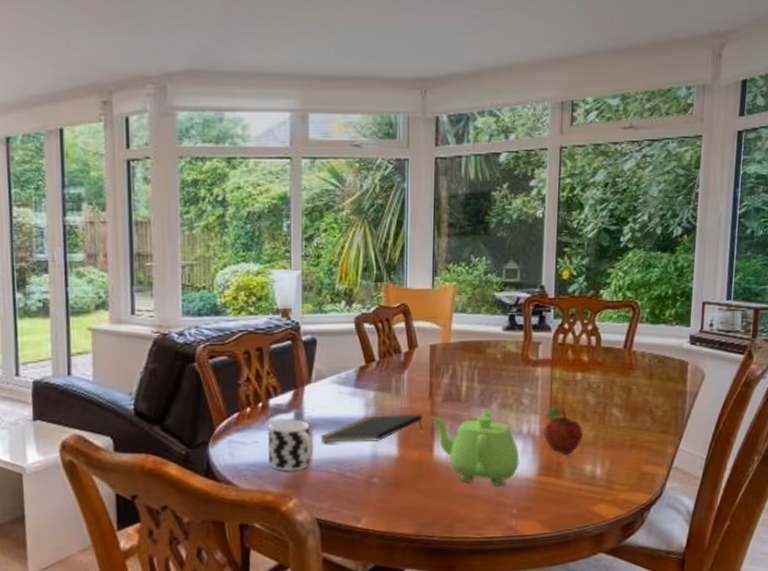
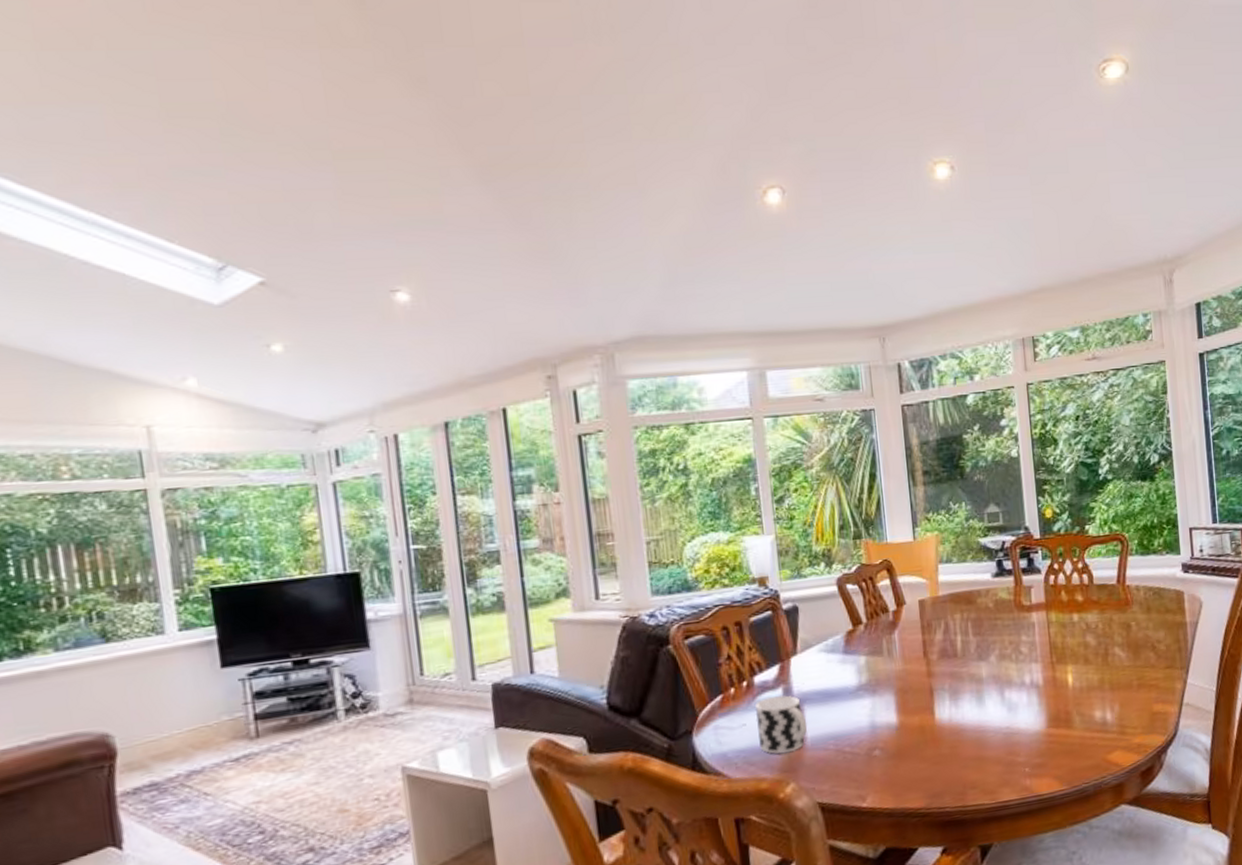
notepad: present [320,414,424,443] -> none [813,675,921,718]
teapot: present [430,408,519,486] -> none [927,661,1026,745]
fruit: present [544,407,583,455] -> none [1047,652,1088,702]

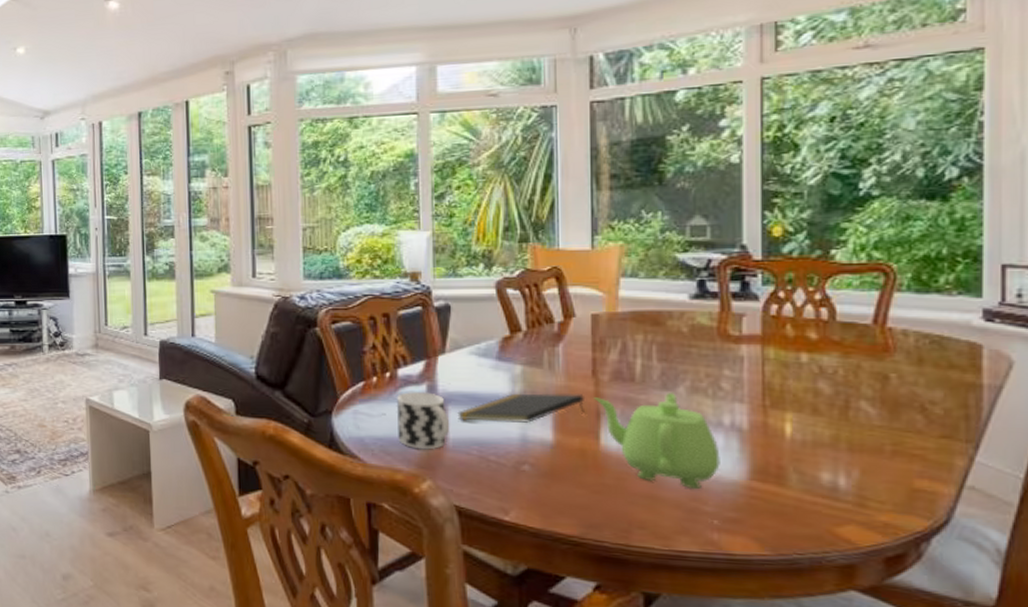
notepad: none [813,675,921,718] -> present [457,393,586,423]
teapot: none [927,661,1026,745] -> present [594,392,720,489]

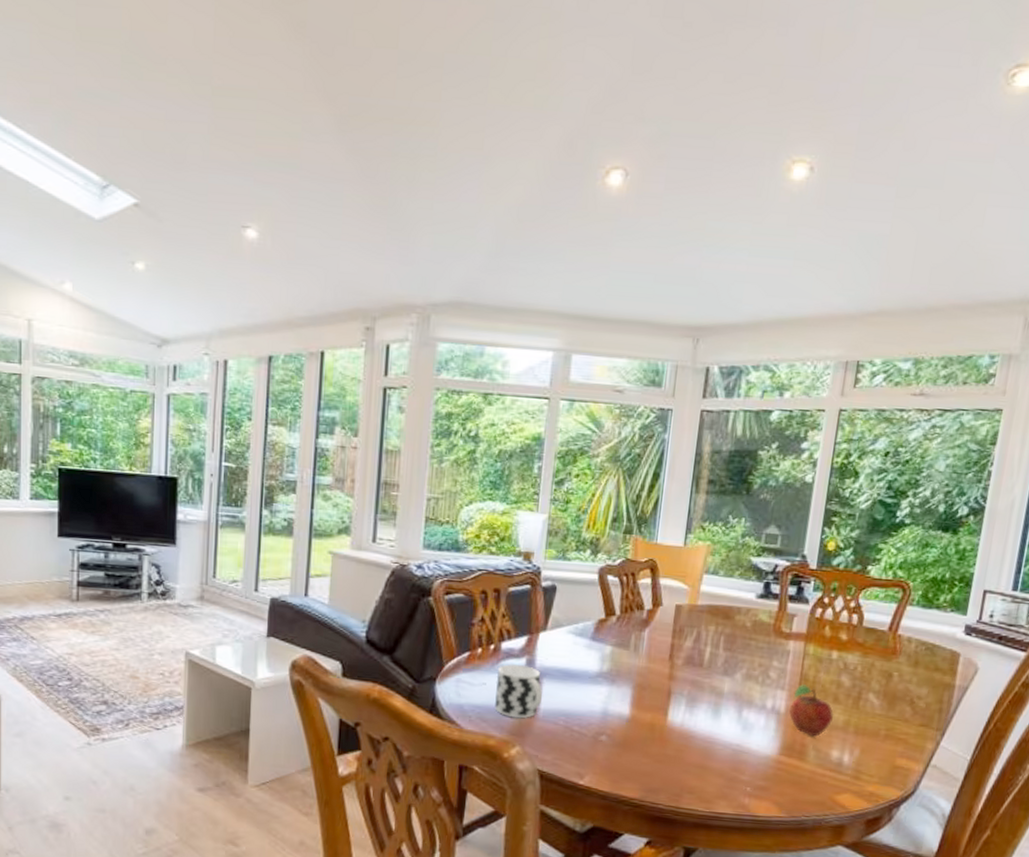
notepad: present [457,393,586,423] -> none [550,671,661,698]
teapot: present [594,392,720,489] -> none [667,677,760,761]
fruit: none [755,395,815,457] -> present [789,684,833,737]

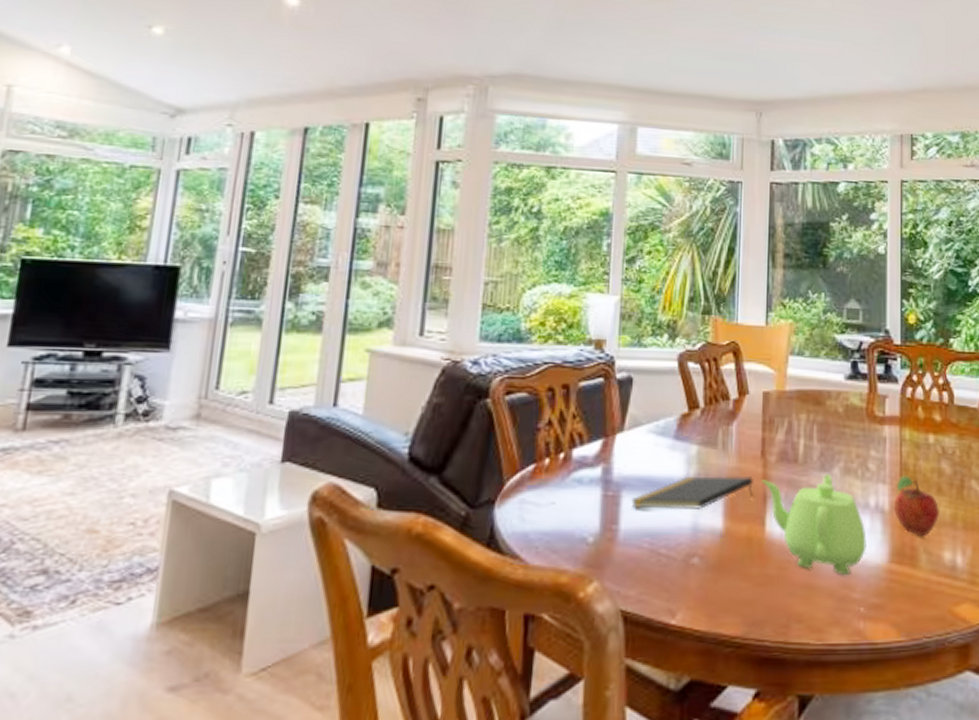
cup: present [495,664,543,719] -> none [566,476,623,544]
notepad: none [550,671,661,698] -> present [631,476,755,509]
teapot: none [667,677,760,761] -> present [762,473,867,574]

